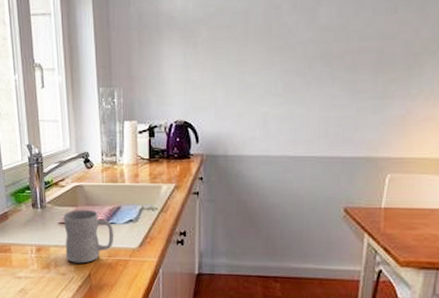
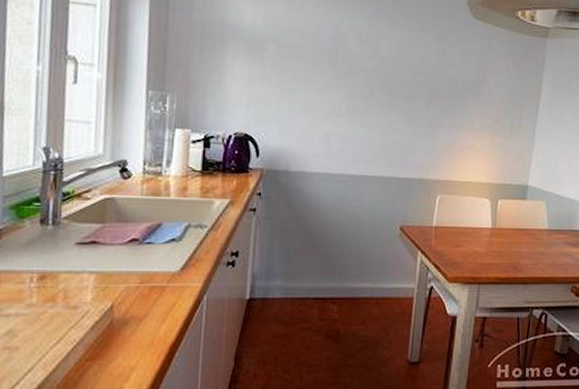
mug: present [63,209,114,264] -> none [81,226,151,293]

